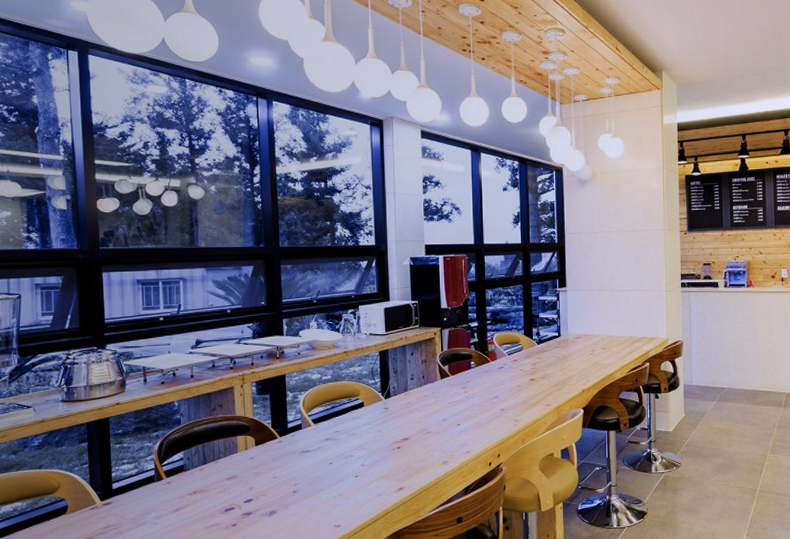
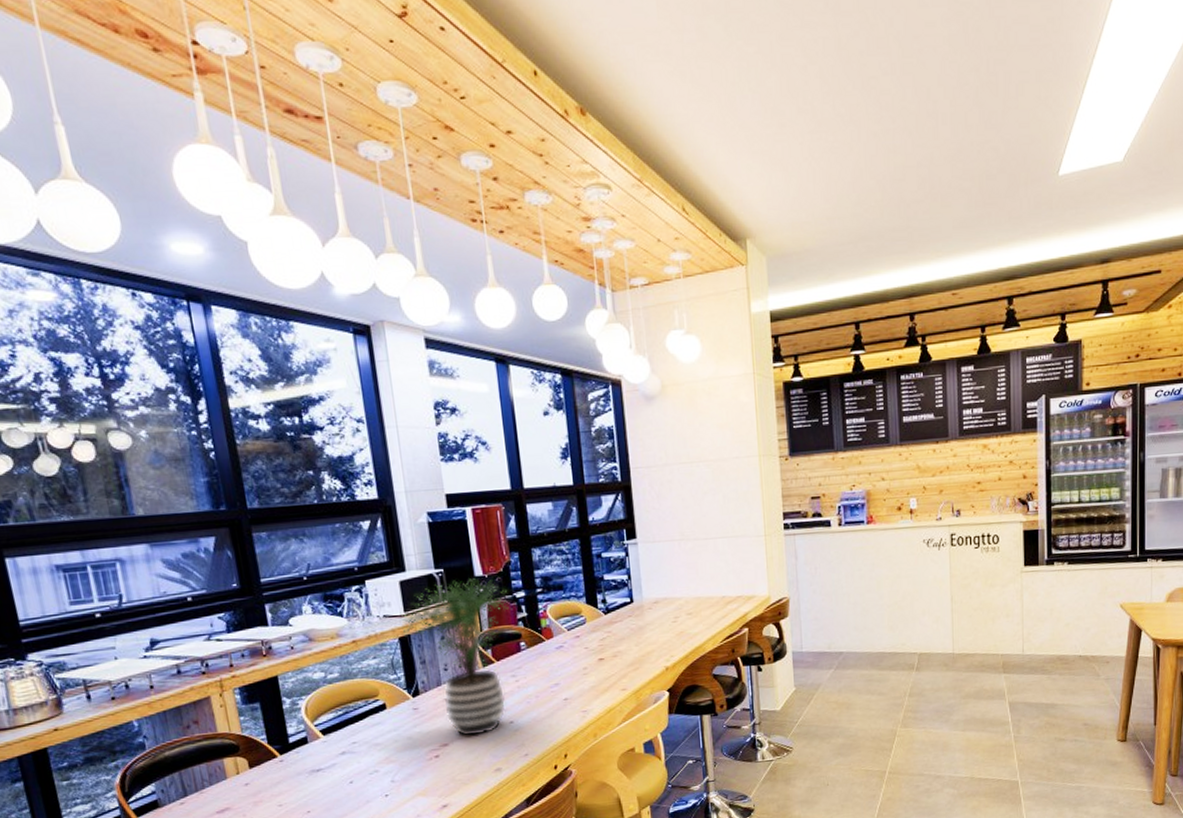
potted plant: none [382,310,468,434] -> present [401,578,513,737]

